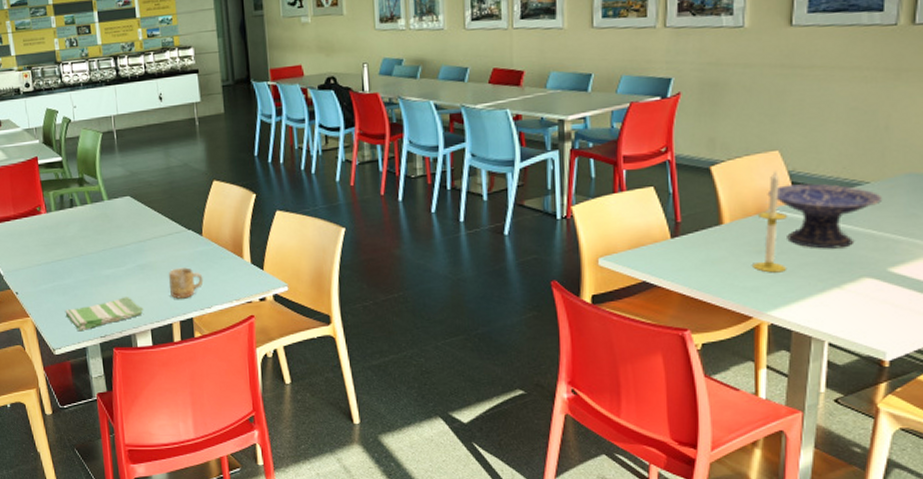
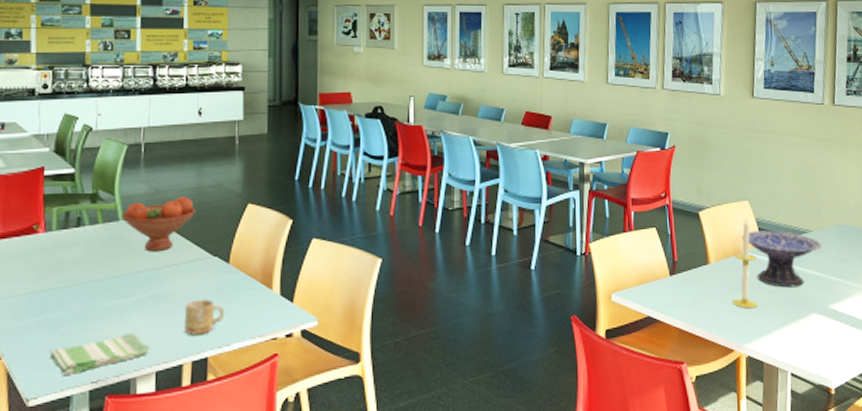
fruit bowl: none [105,177,168,226] -> present [121,196,196,251]

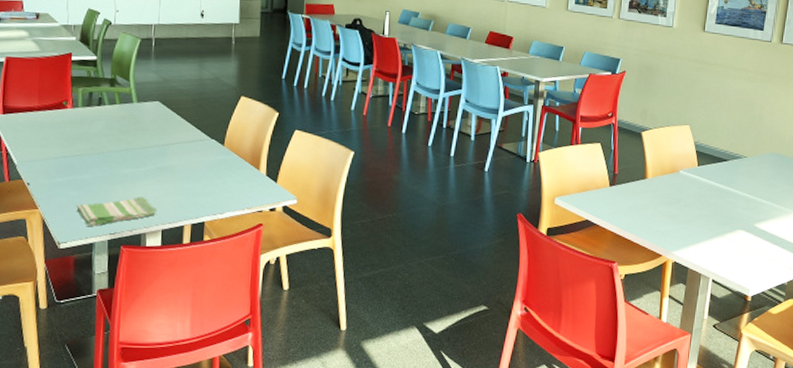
fruit bowl: present [121,196,196,251] -> none [135,86,197,131]
mug: present [184,299,225,335] -> none [186,173,220,203]
candle: present [733,219,758,309] -> none [665,141,691,221]
decorative bowl: present [741,230,822,288] -> none [679,153,755,206]

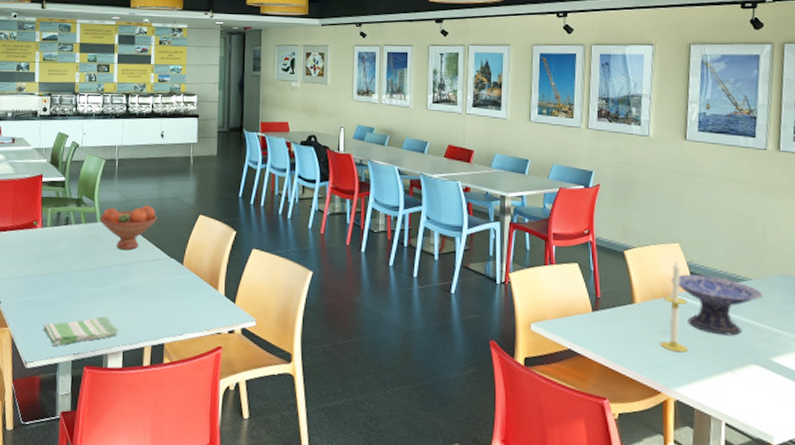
fruit bowl: none [135,86,197,131] -> present [99,205,157,250]
candle: none [665,141,691,221] -> present [660,261,689,353]
decorative bowl: none [679,153,755,206] -> present [670,274,764,336]

